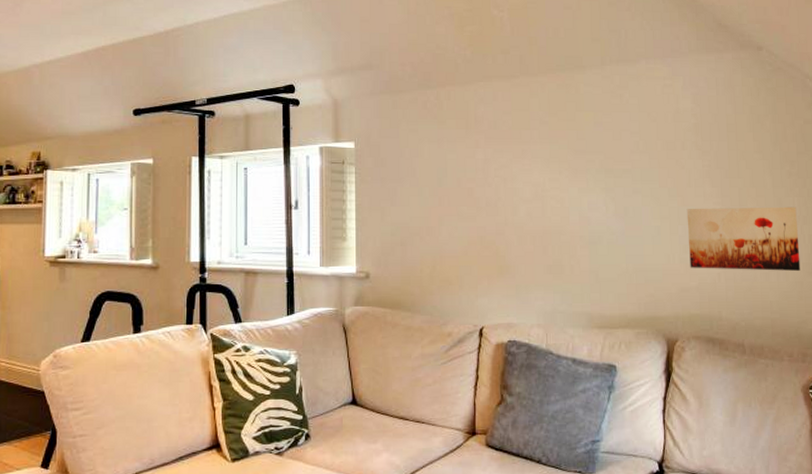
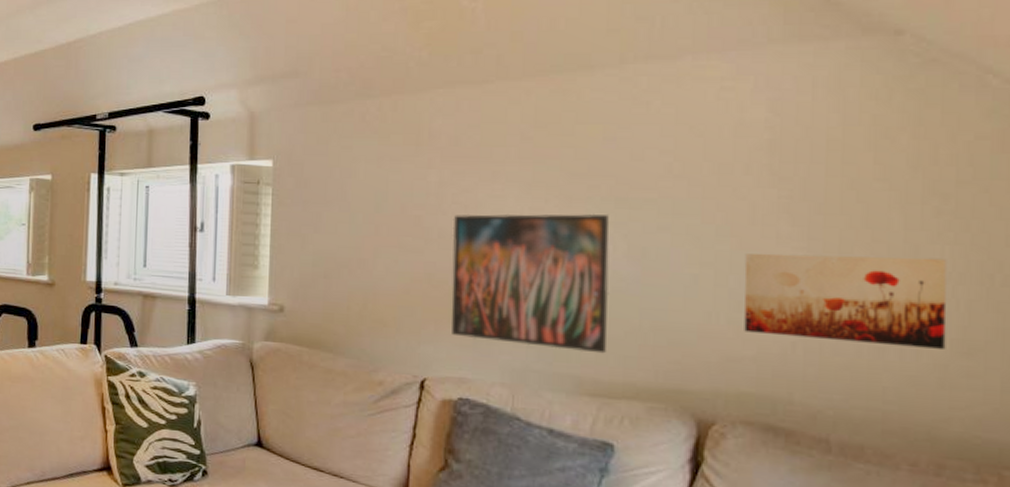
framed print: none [496,182,607,293] -> present [451,213,610,354]

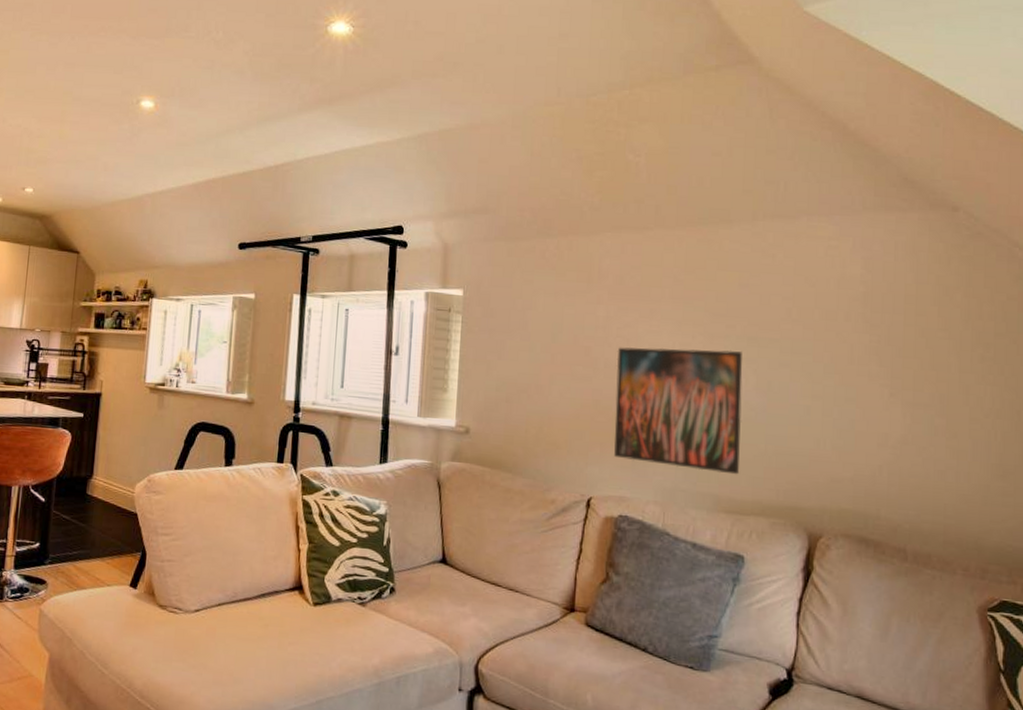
wall art: present [744,253,947,351] -> none [844,389,989,473]

